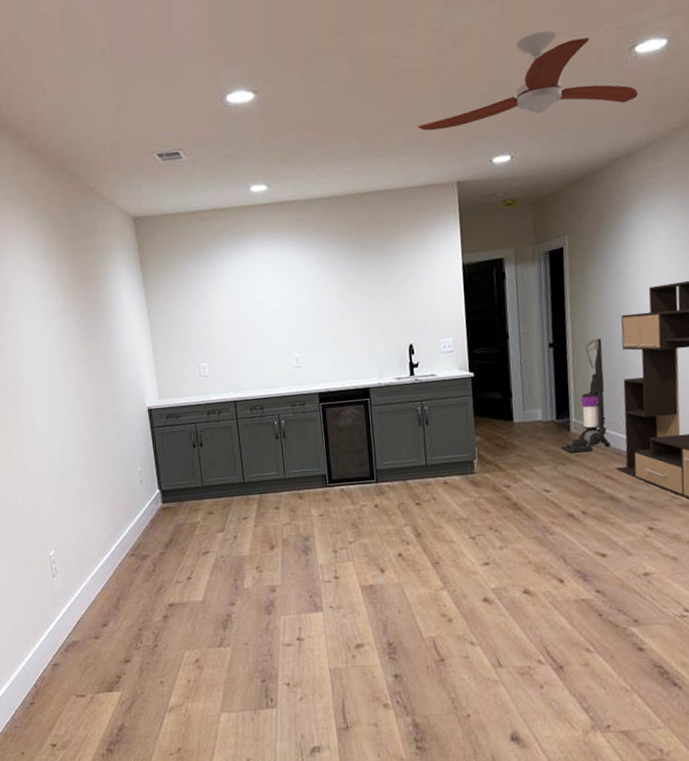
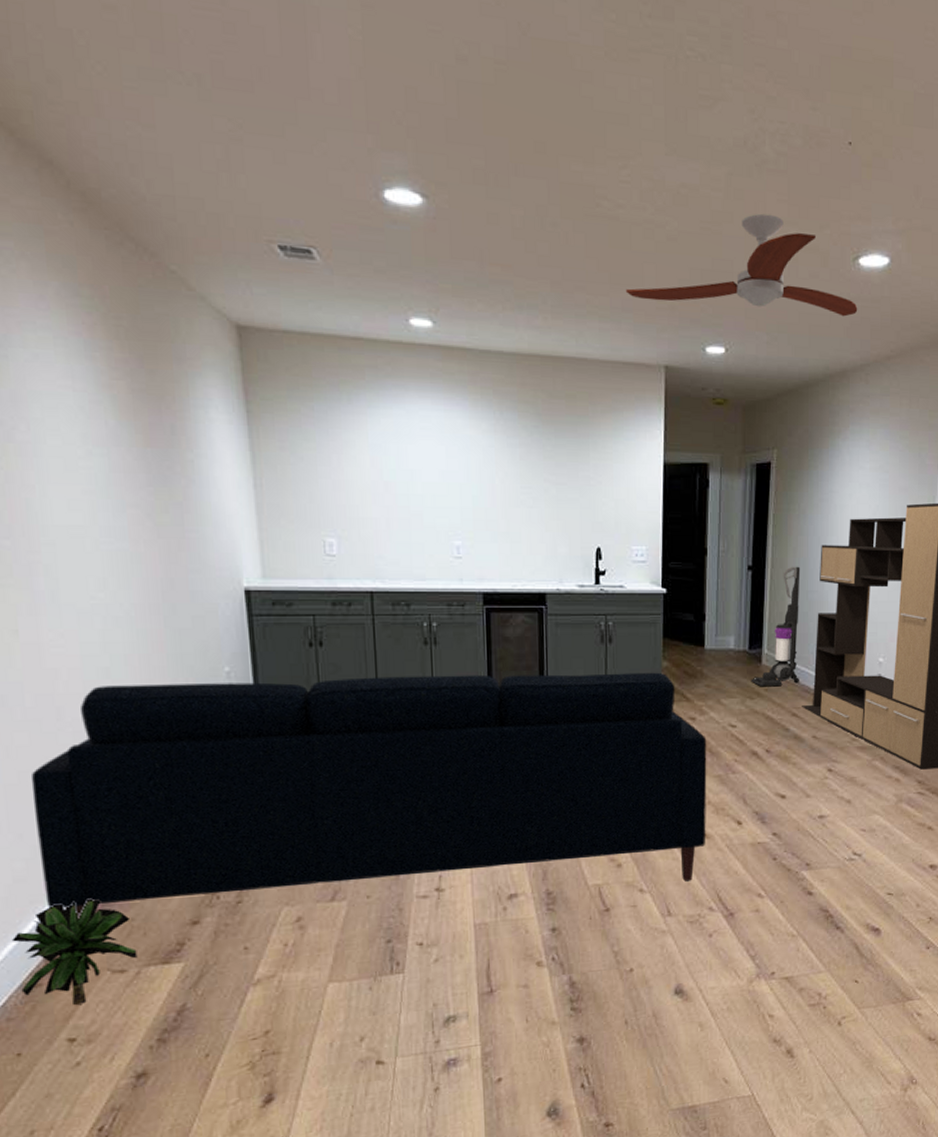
decorative plant: none [15,642,92,719] -> present [11,899,138,1005]
sofa: none [22,447,529,656] -> present [30,672,707,919]

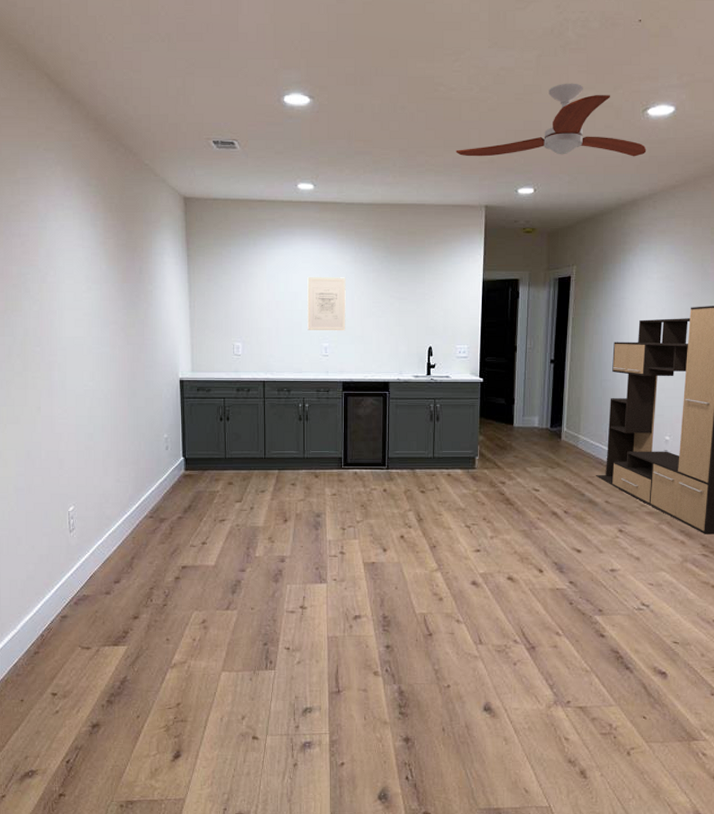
decorative plant: present [11,899,138,1005] -> none [23,595,98,669]
sofa: present [30,672,707,919] -> none [41,443,514,618]
wall art: none [428,448,485,525] -> present [307,276,346,331]
vacuum cleaner: present [751,566,801,687] -> none [552,359,596,459]

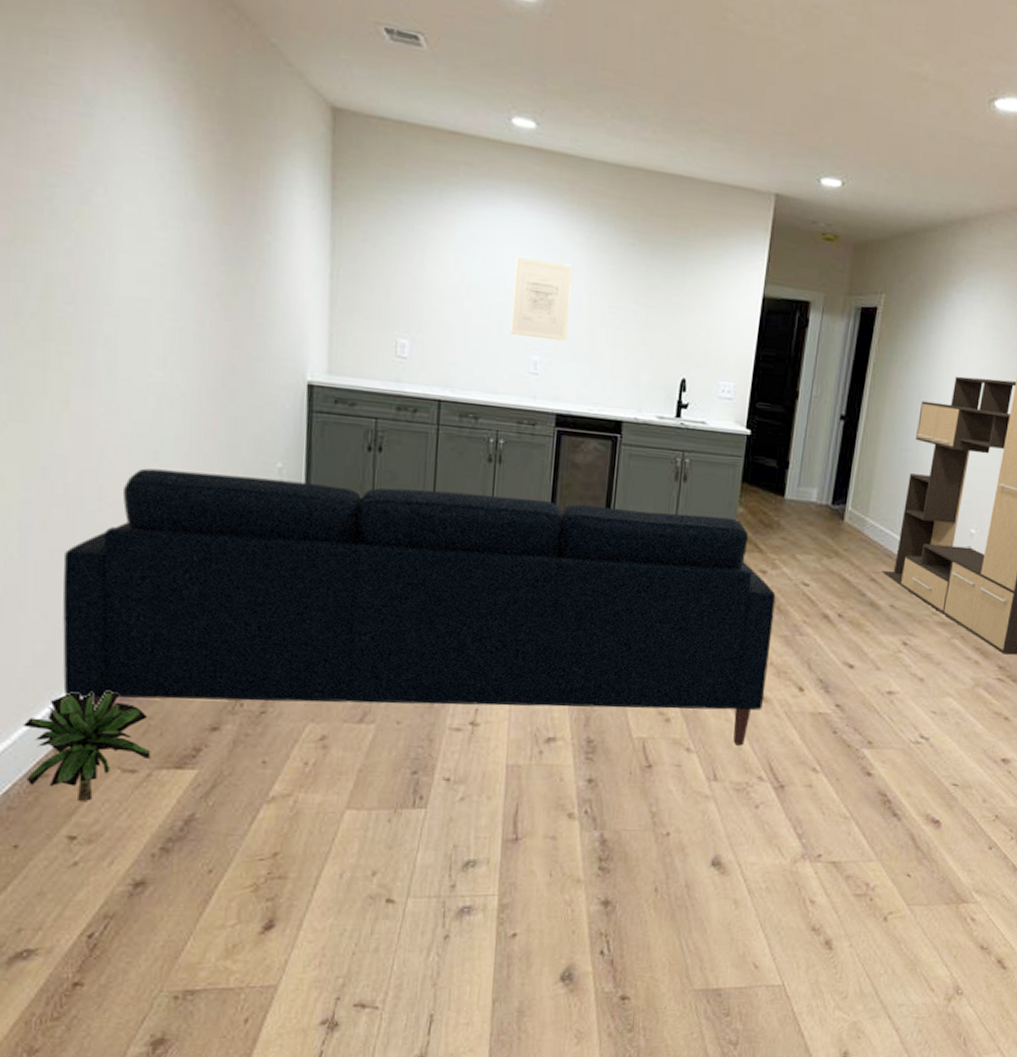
decorative plant: none [23,595,98,669] -> present [22,692,151,801]
sofa: none [41,443,514,618] -> present [62,468,776,747]
ceiling fan: present [455,83,647,157] -> none [742,43,988,161]

